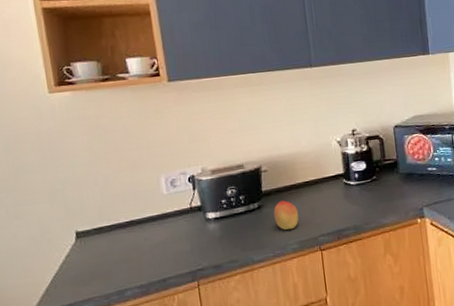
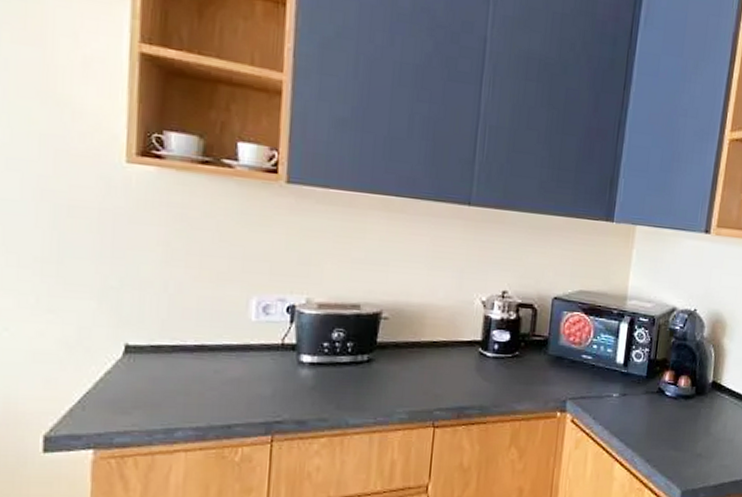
fruit: present [273,200,299,230] -> none [385,358,416,394]

